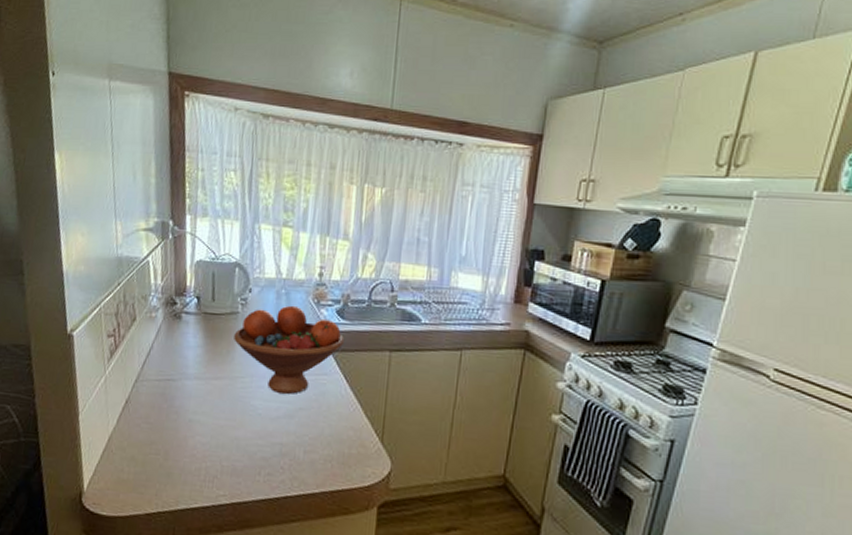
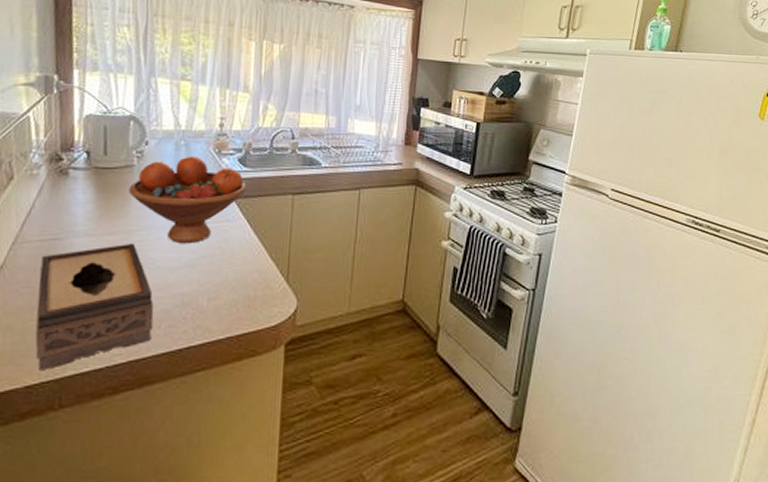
tissue box: none [154,389,255,502] -> present [35,243,154,371]

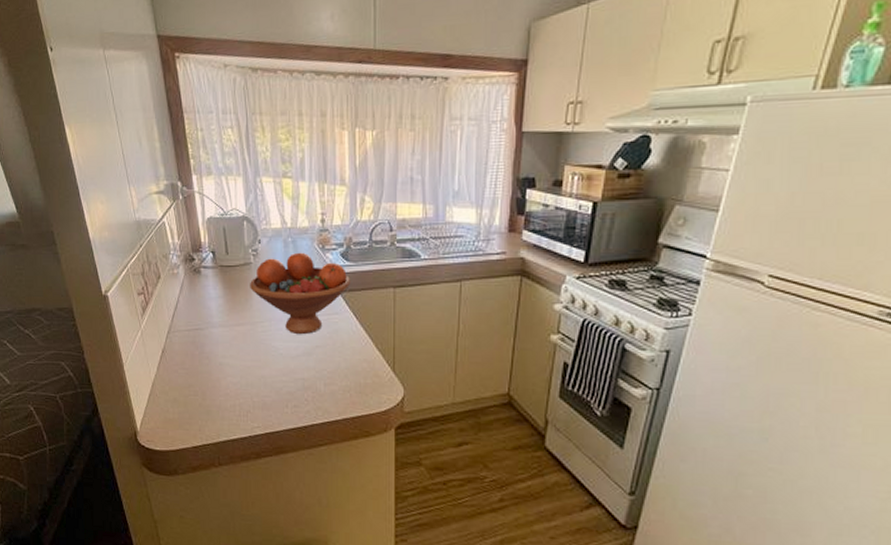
tissue box: present [35,243,154,371] -> none [191,333,282,436]

